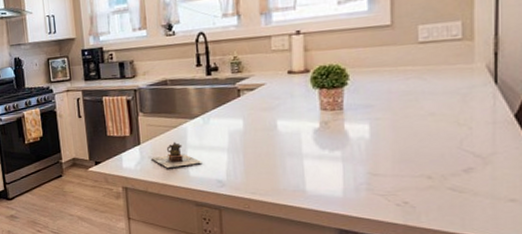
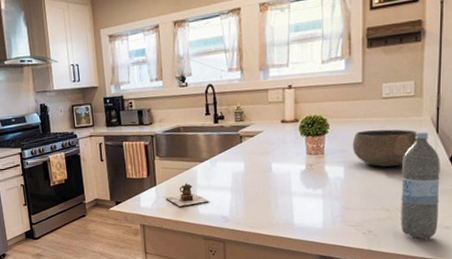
bowl: none [379,79,468,125] -> present [352,129,418,167]
water bottle: none [446,83,502,215] -> present [401,132,440,239]

